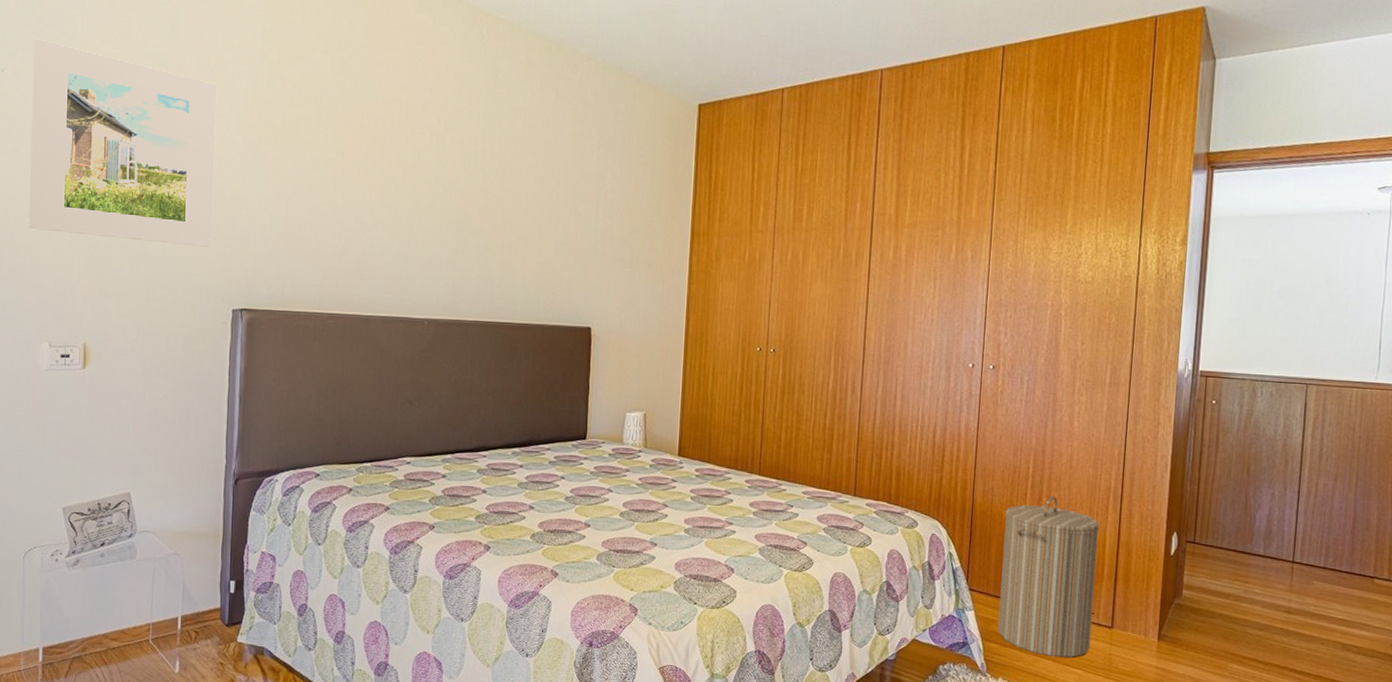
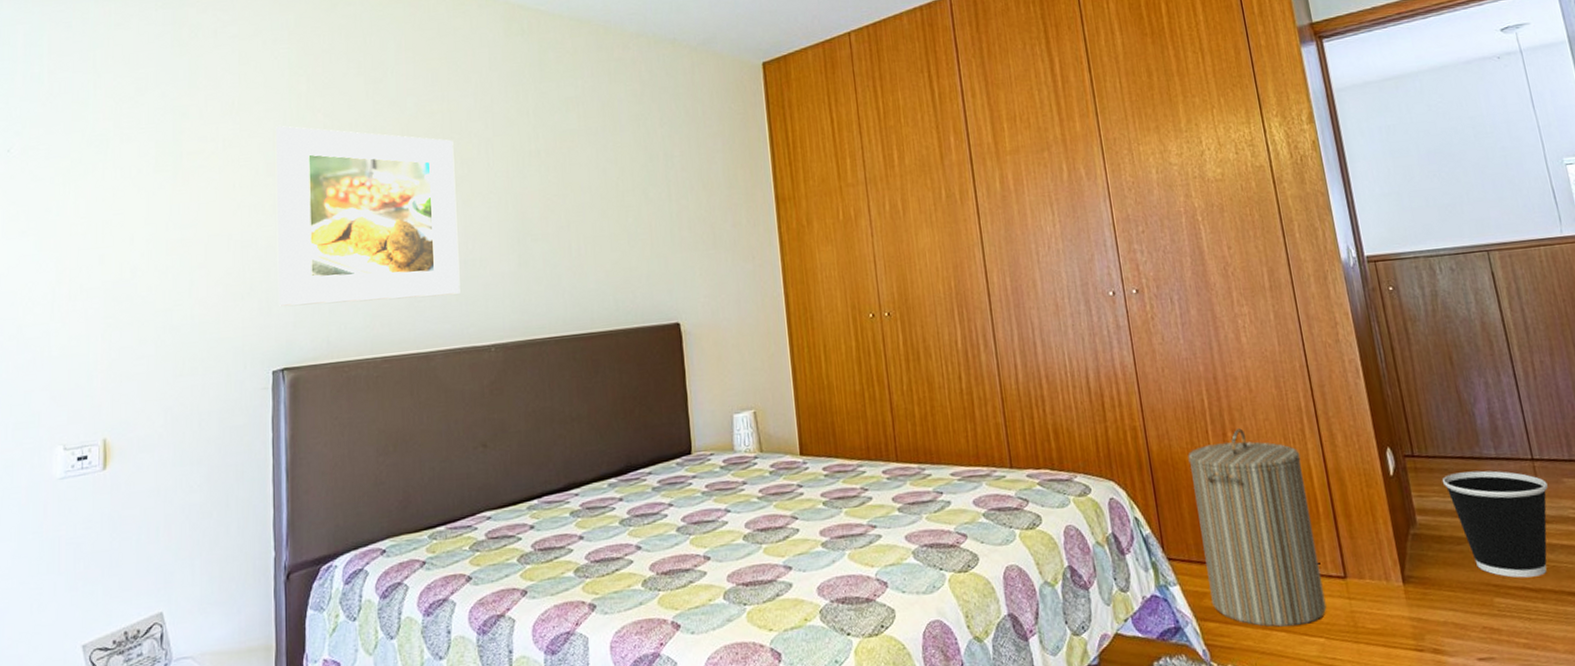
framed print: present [29,39,217,247] -> none [39,112,244,318]
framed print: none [240,89,408,269] -> present [276,126,461,306]
wastebasket: none [1212,562,1299,653] -> present [1442,470,1548,578]

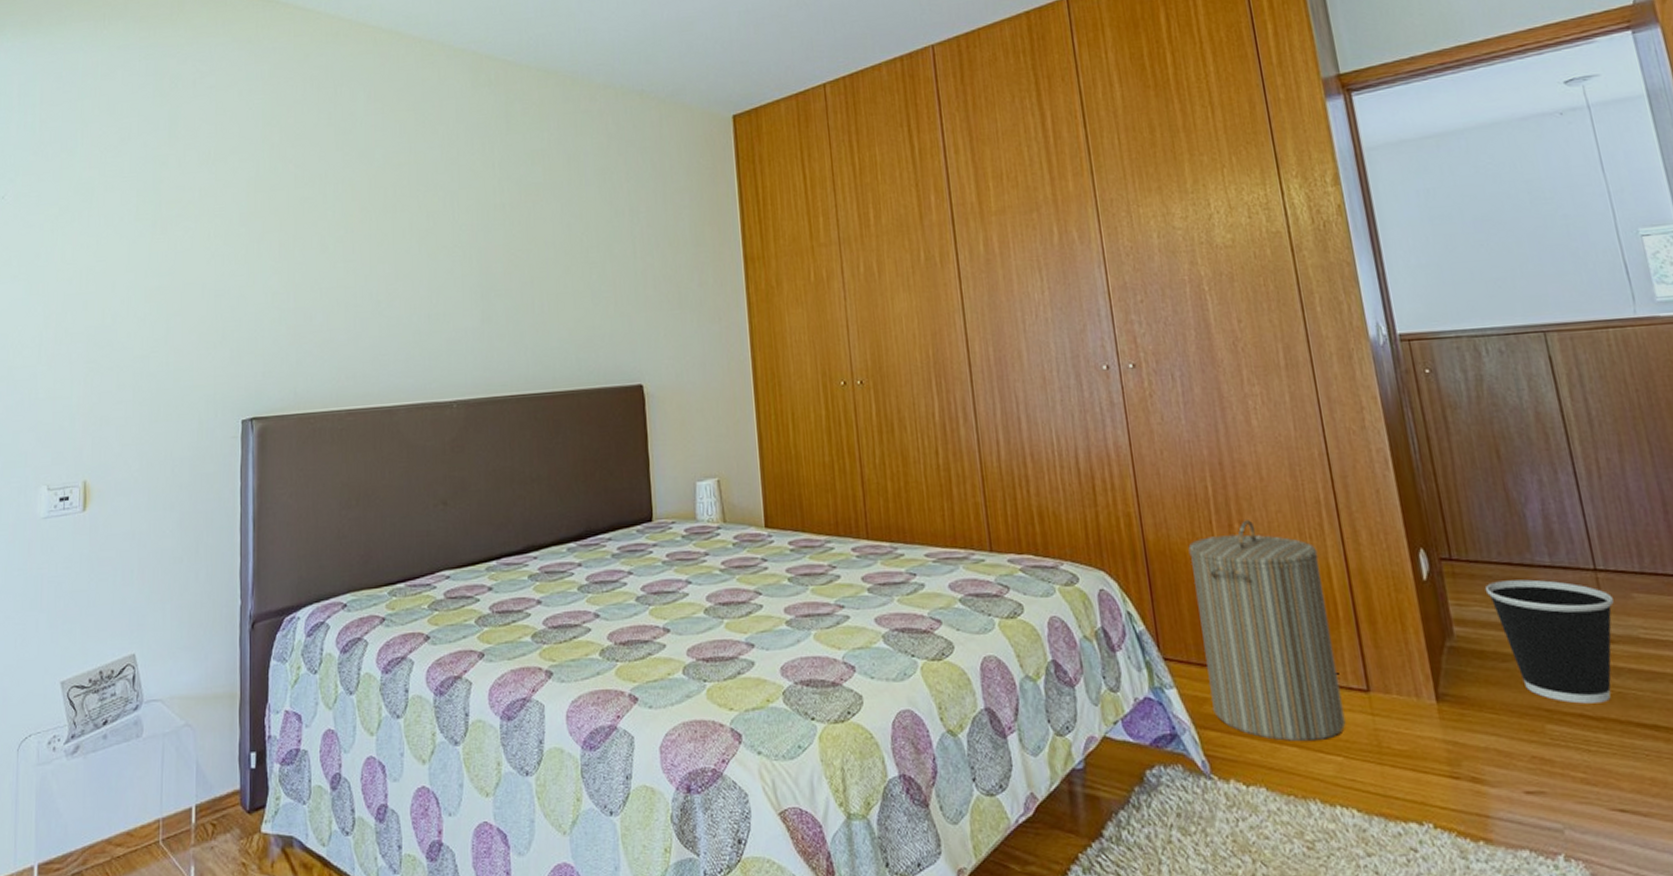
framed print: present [276,126,461,306] -> none [248,176,424,356]

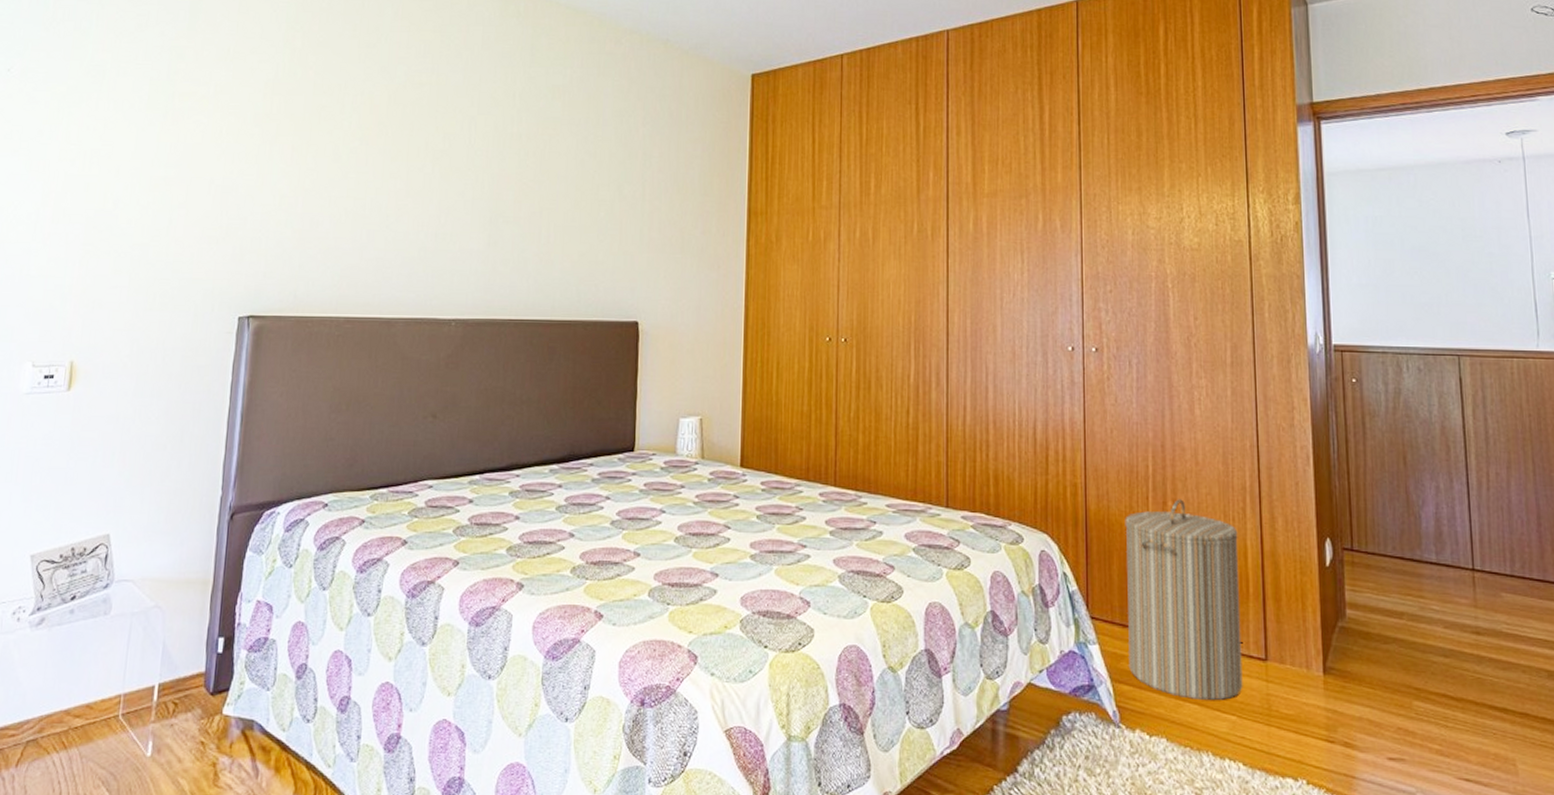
wastebasket: present [1485,579,1614,704] -> none [1377,572,1485,686]

